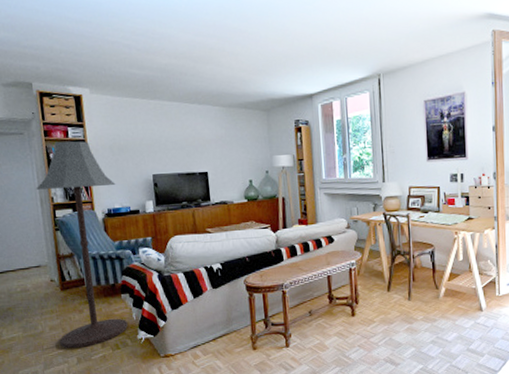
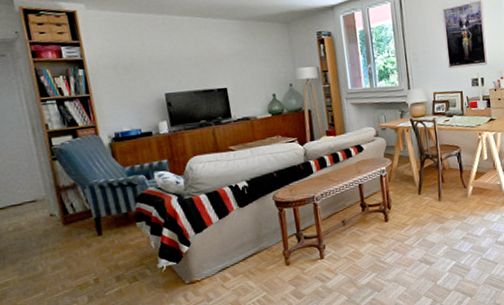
floor lamp: present [36,140,128,349] -> none [25,61,146,288]

